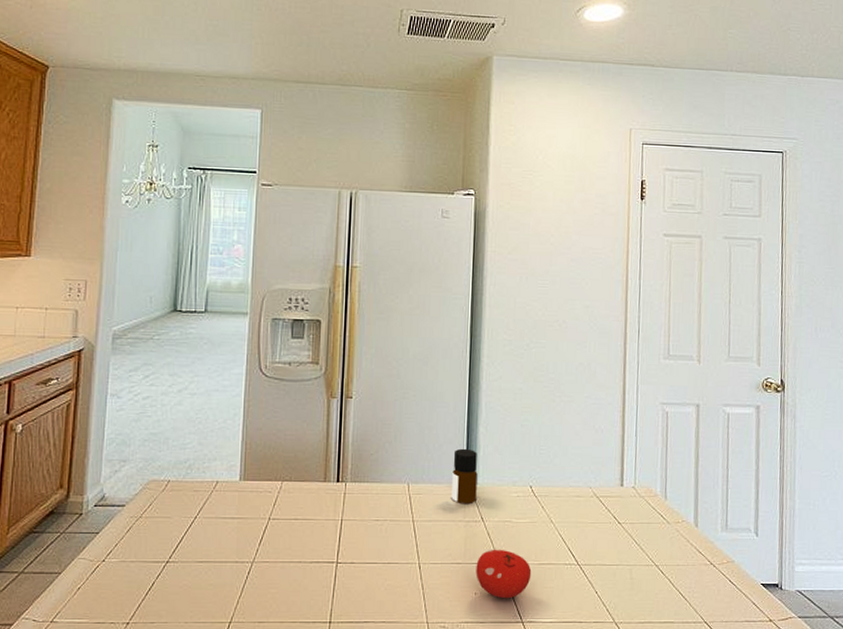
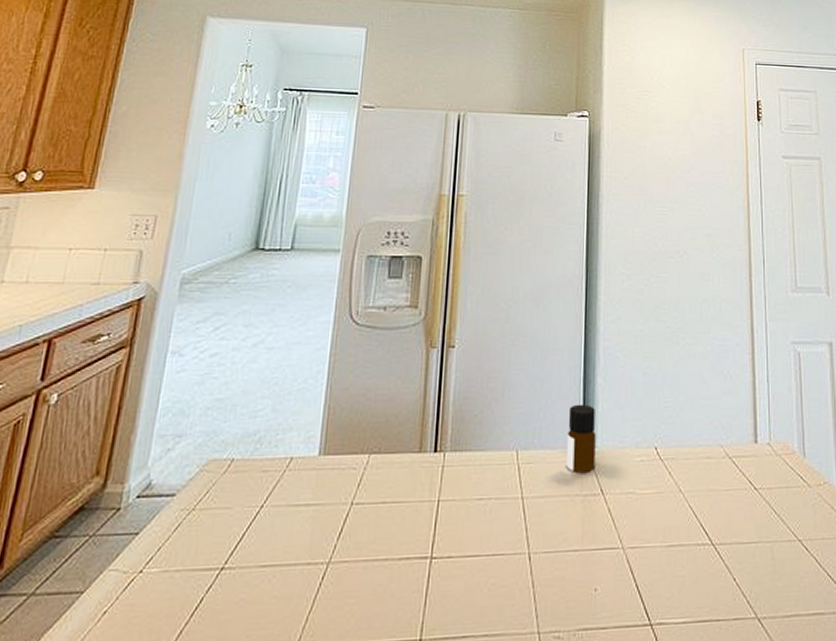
fruit: present [476,549,532,599] -> none [595,529,660,595]

